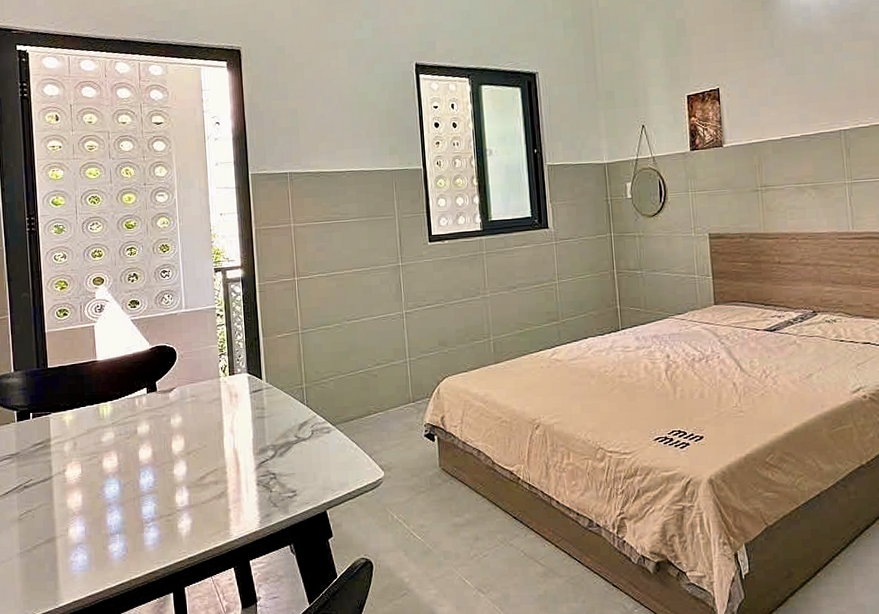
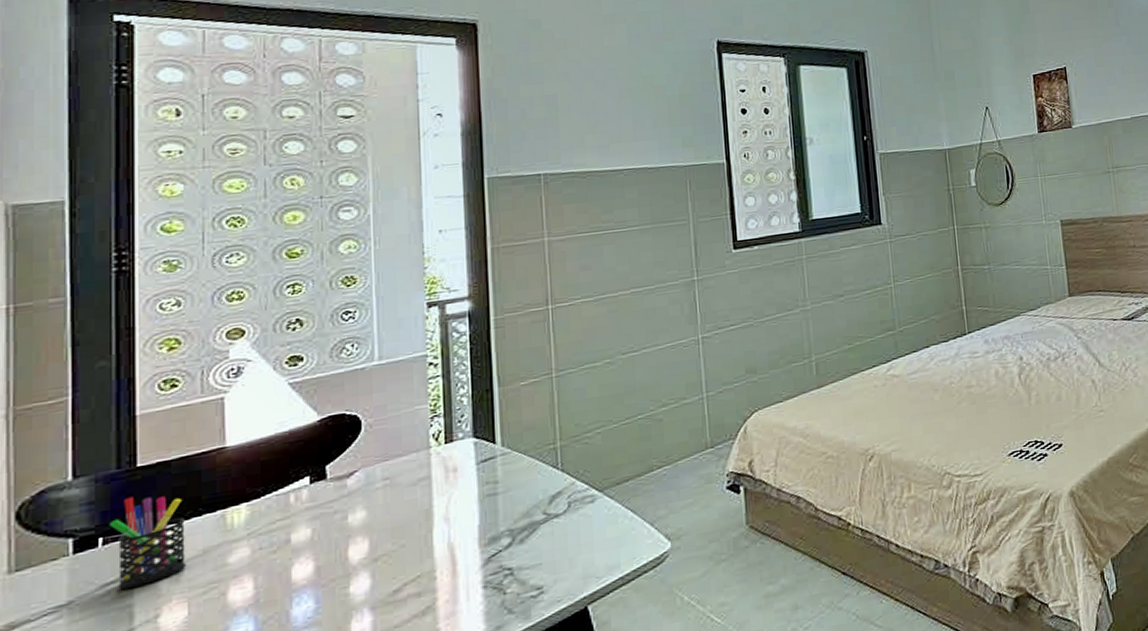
pen holder: none [35,388,78,449] -> present [108,496,186,590]

